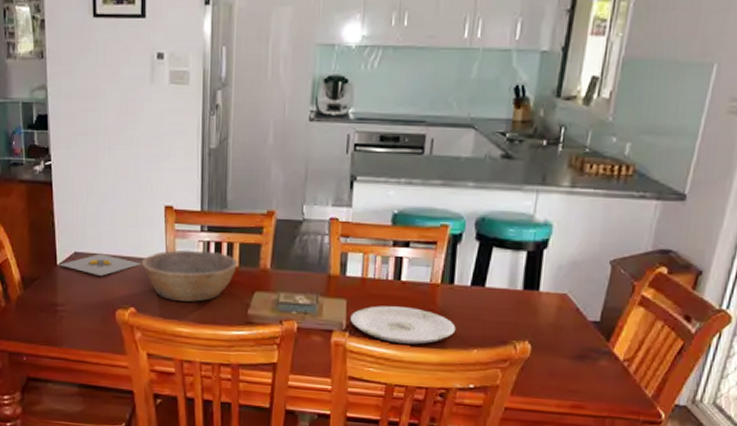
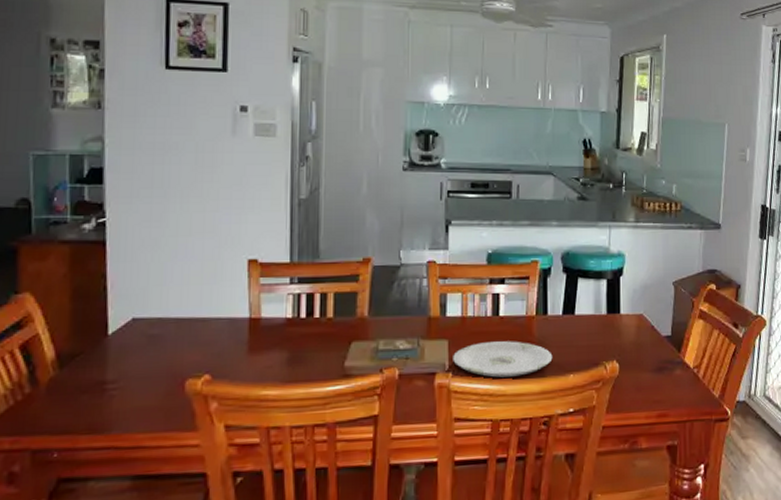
banana: present [59,254,141,276] -> none [111,317,218,343]
bowl: present [141,249,238,302] -> none [218,304,333,361]

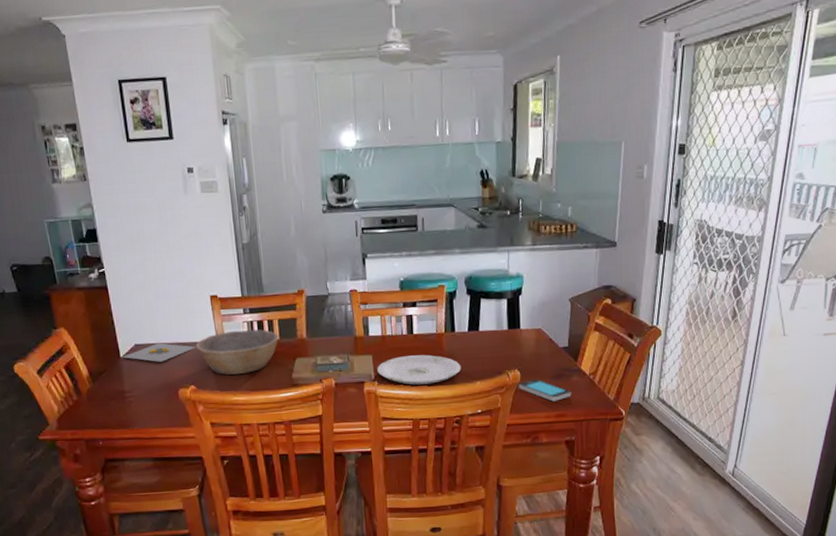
banana: none [111,317,218,343] -> present [122,343,196,362]
bowl: none [218,304,333,361] -> present [195,329,279,375]
smartphone: none [616,372,674,399] -> present [518,379,572,402]

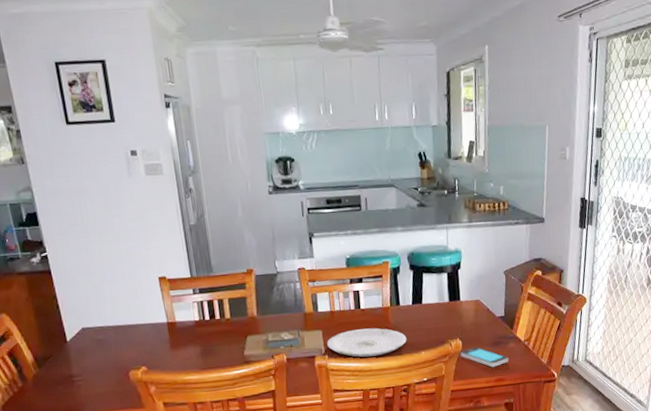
banana: present [122,343,196,362] -> none [69,325,145,345]
bowl: present [195,329,279,375] -> none [145,309,230,355]

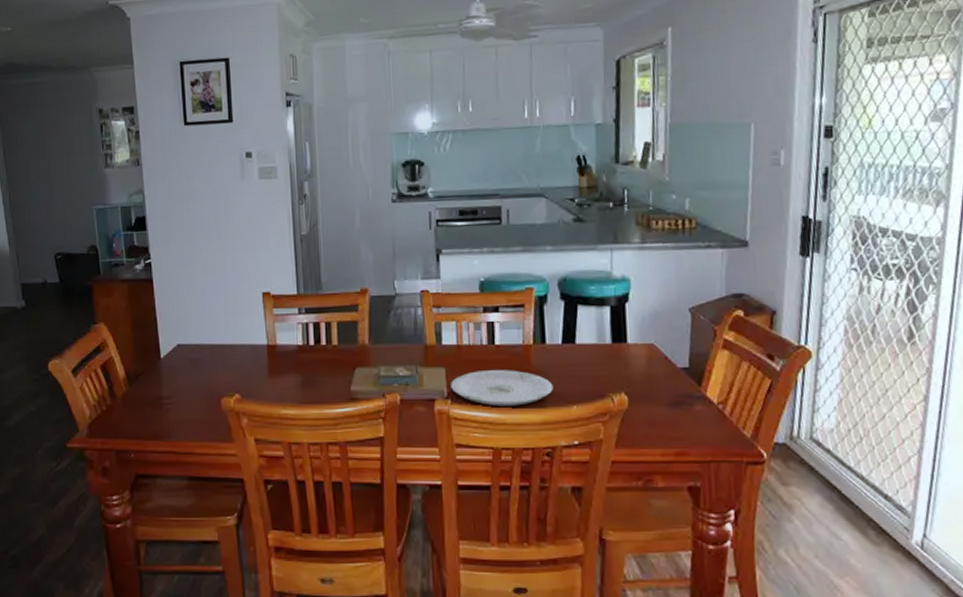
smartphone: present [460,347,509,367] -> none [625,406,695,435]

